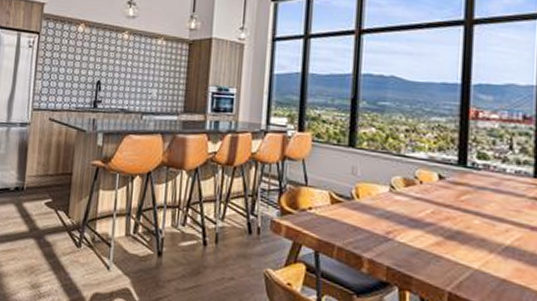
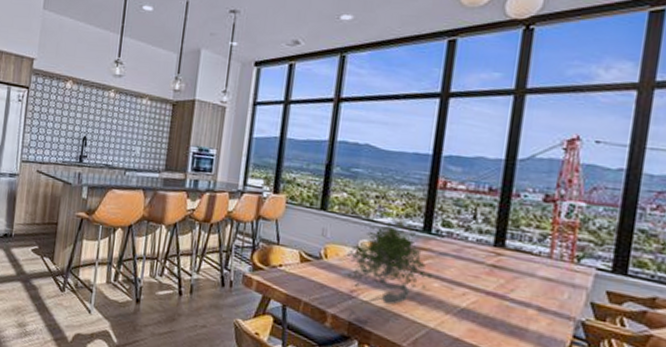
plant: none [378,151,473,247] -> present [346,217,433,305]

